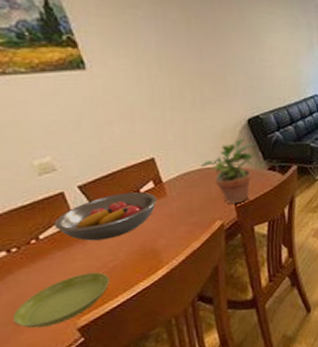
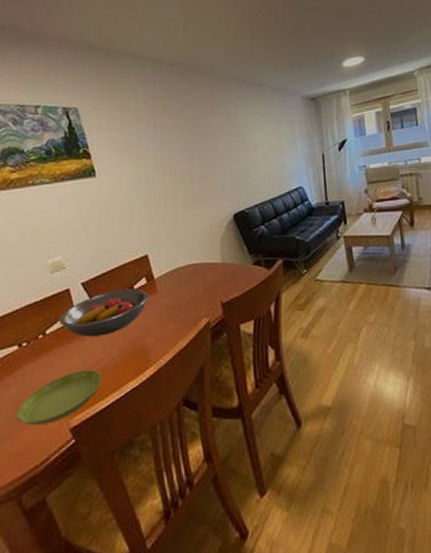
potted plant: present [200,138,254,204] -> none [189,233,240,301]

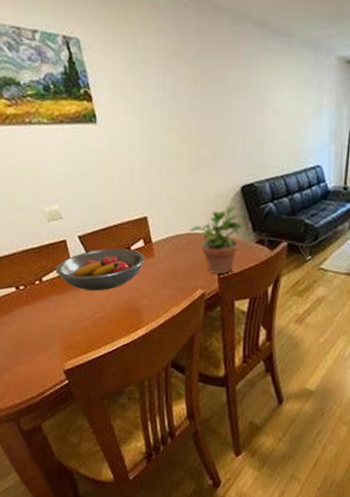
saucer: present [16,369,101,426] -> none [14,320,95,363]
potted plant: none [189,233,240,301] -> present [189,205,245,275]

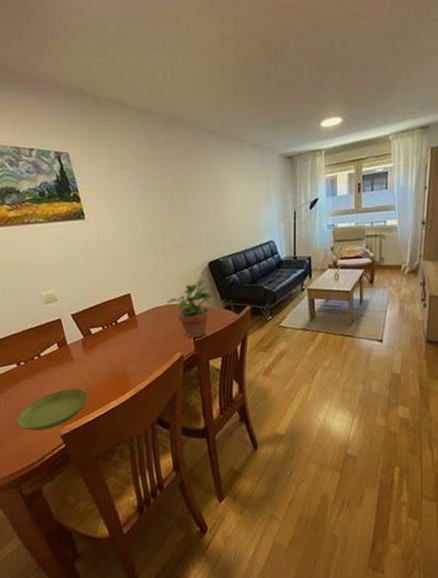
saucer: none [14,320,95,363] -> present [16,388,88,431]
fruit bowl: present [55,248,145,291] -> none [52,323,130,361]

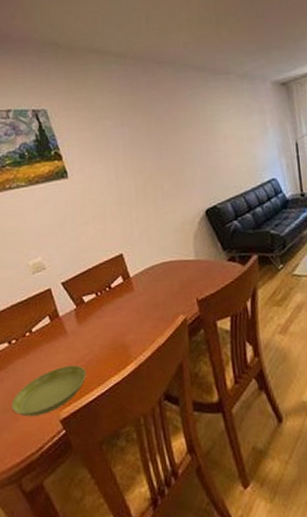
potted plant: present [167,279,213,339] -> none [163,229,213,298]

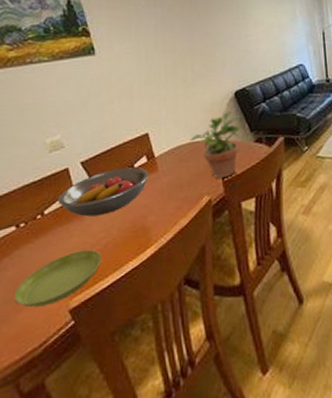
fruit bowl: none [43,287,126,335] -> present [58,167,149,217]
potted plant: none [163,229,213,298] -> present [190,110,241,178]

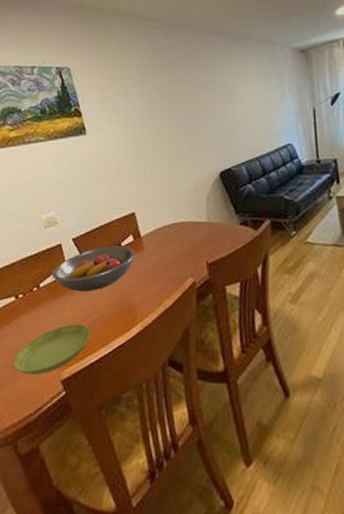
potted plant: present [190,110,241,178] -> none [175,191,226,261]

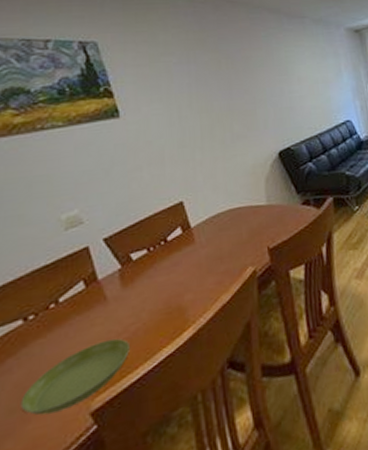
fruit bowl: present [52,246,136,292] -> none [75,240,185,302]

